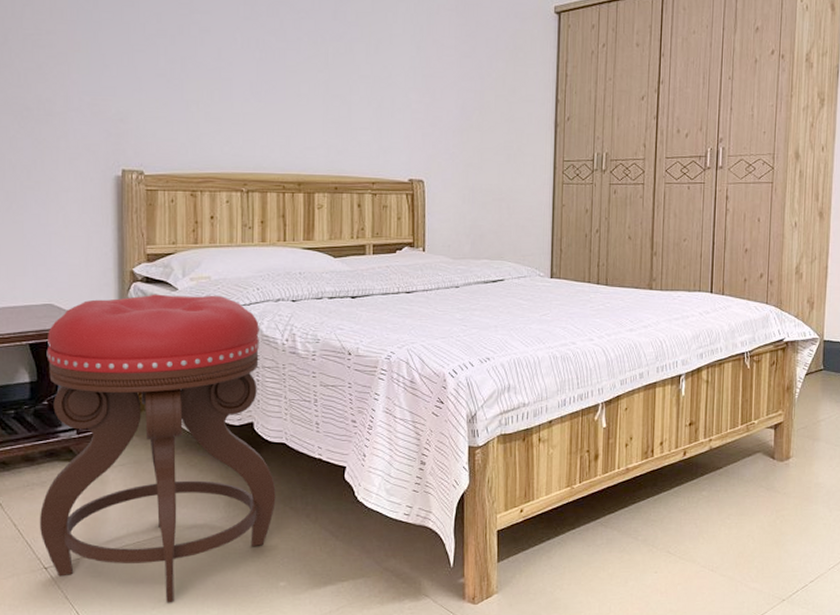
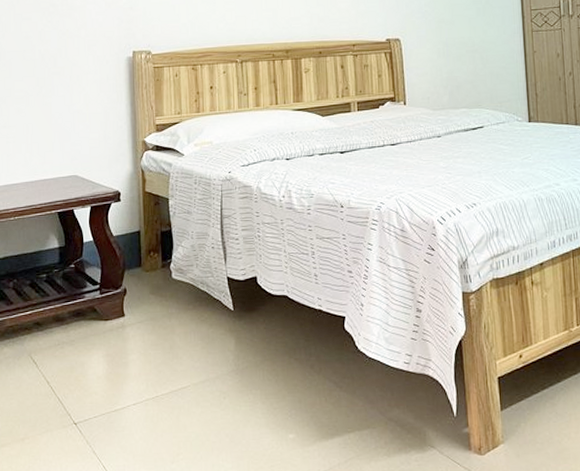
stool: present [40,294,276,603] -> none [70,158,281,457]

